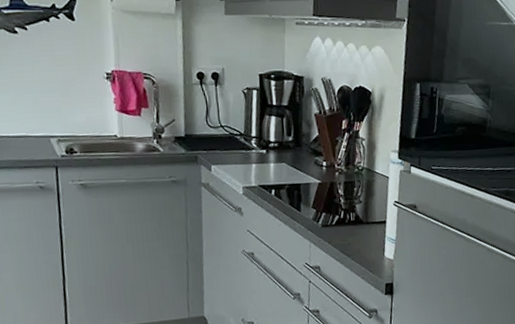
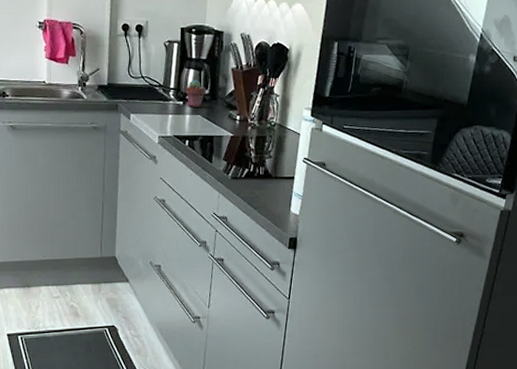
potted succulent: none [268,126,290,155] -> present [185,79,206,107]

